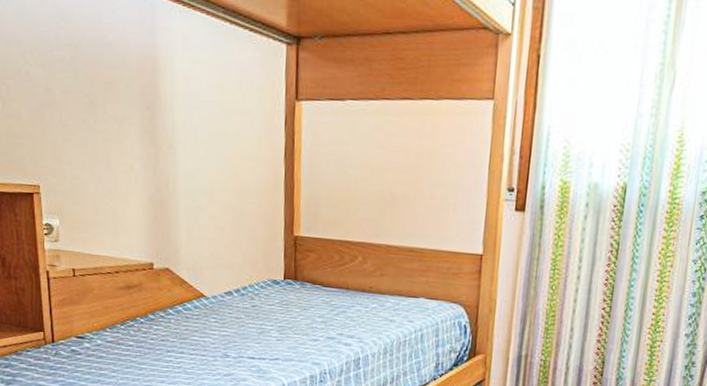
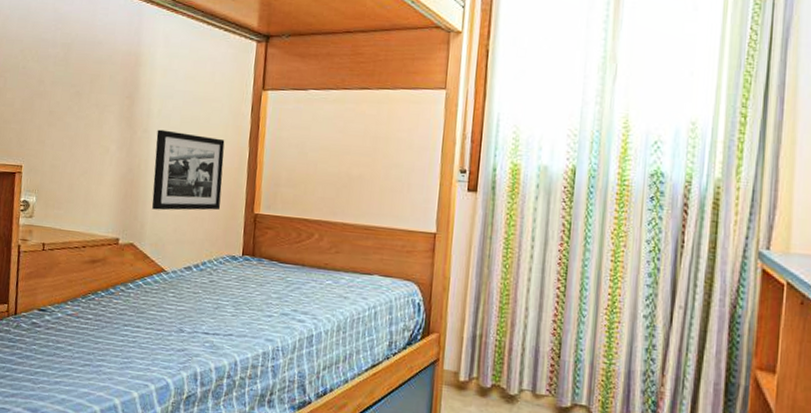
picture frame: none [183,145,259,233] -> present [152,129,225,211]

